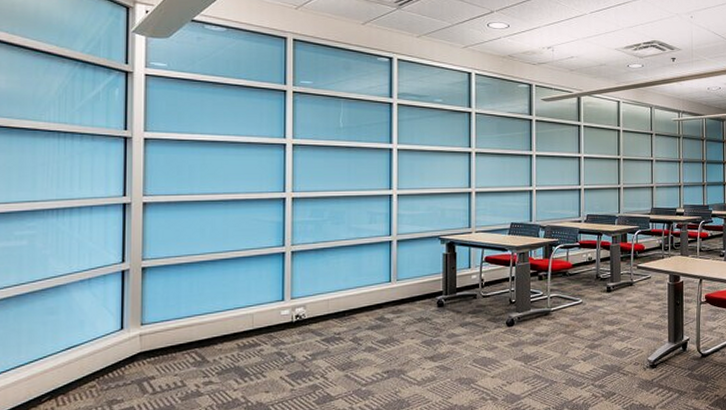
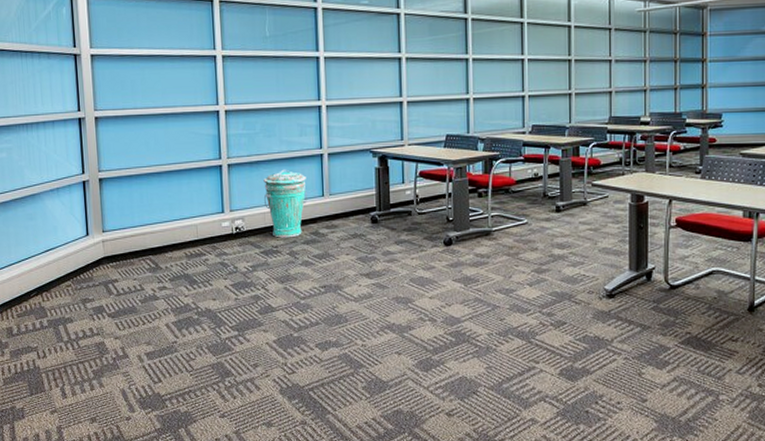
trash can: none [329,256,374,325] -> present [263,169,307,238]

